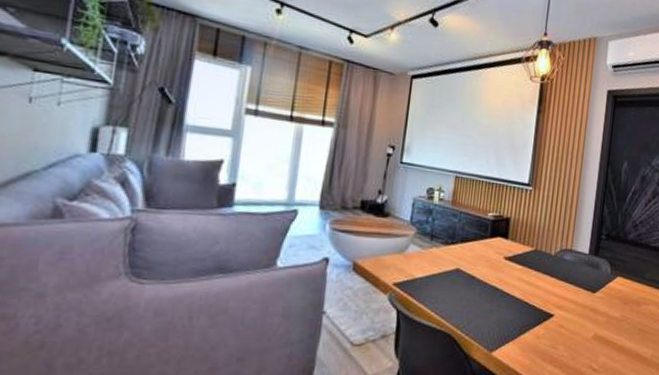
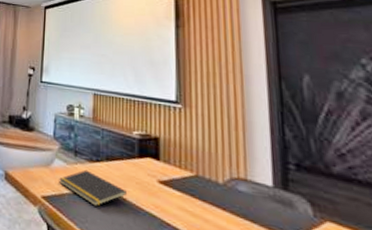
notepad: none [412,253,477,286] -> present [59,169,128,206]

